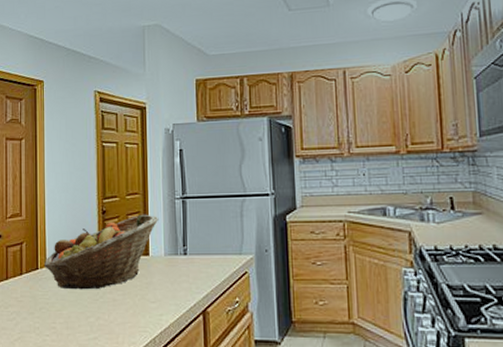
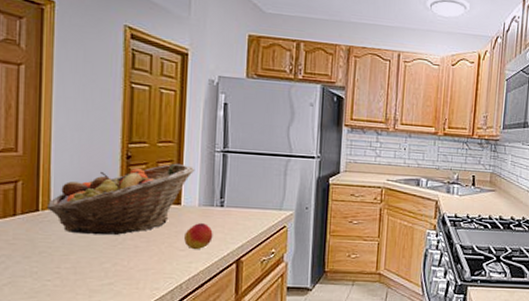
peach: none [154,273,179,302] -> present [184,223,213,250]

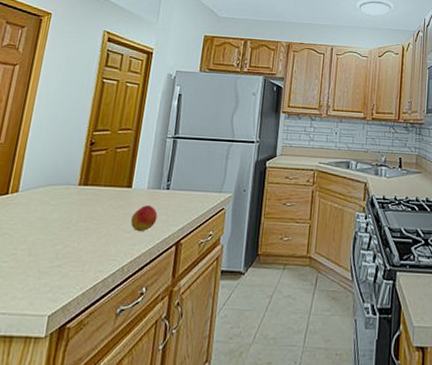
fruit basket: present [48,163,195,235] -> none [16,148,148,217]

